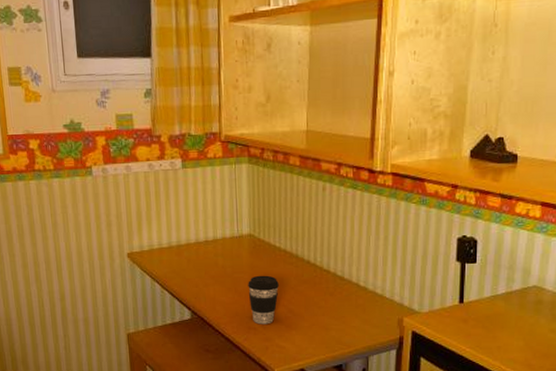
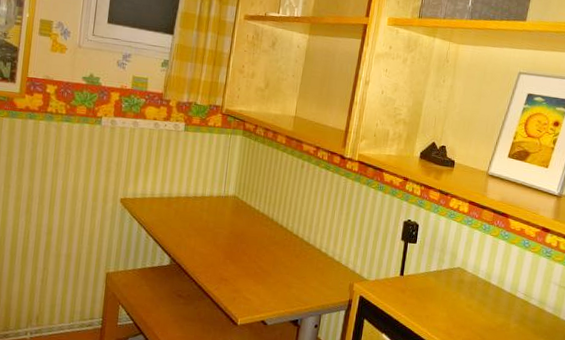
coffee cup: present [248,275,279,325] -> none [225,232,254,277]

